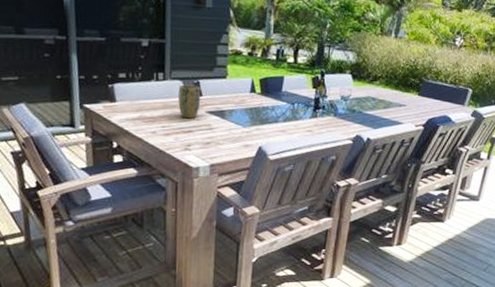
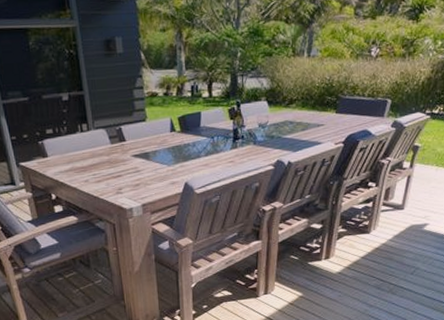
plant pot: present [178,84,201,119] -> none [103,132,125,165]

